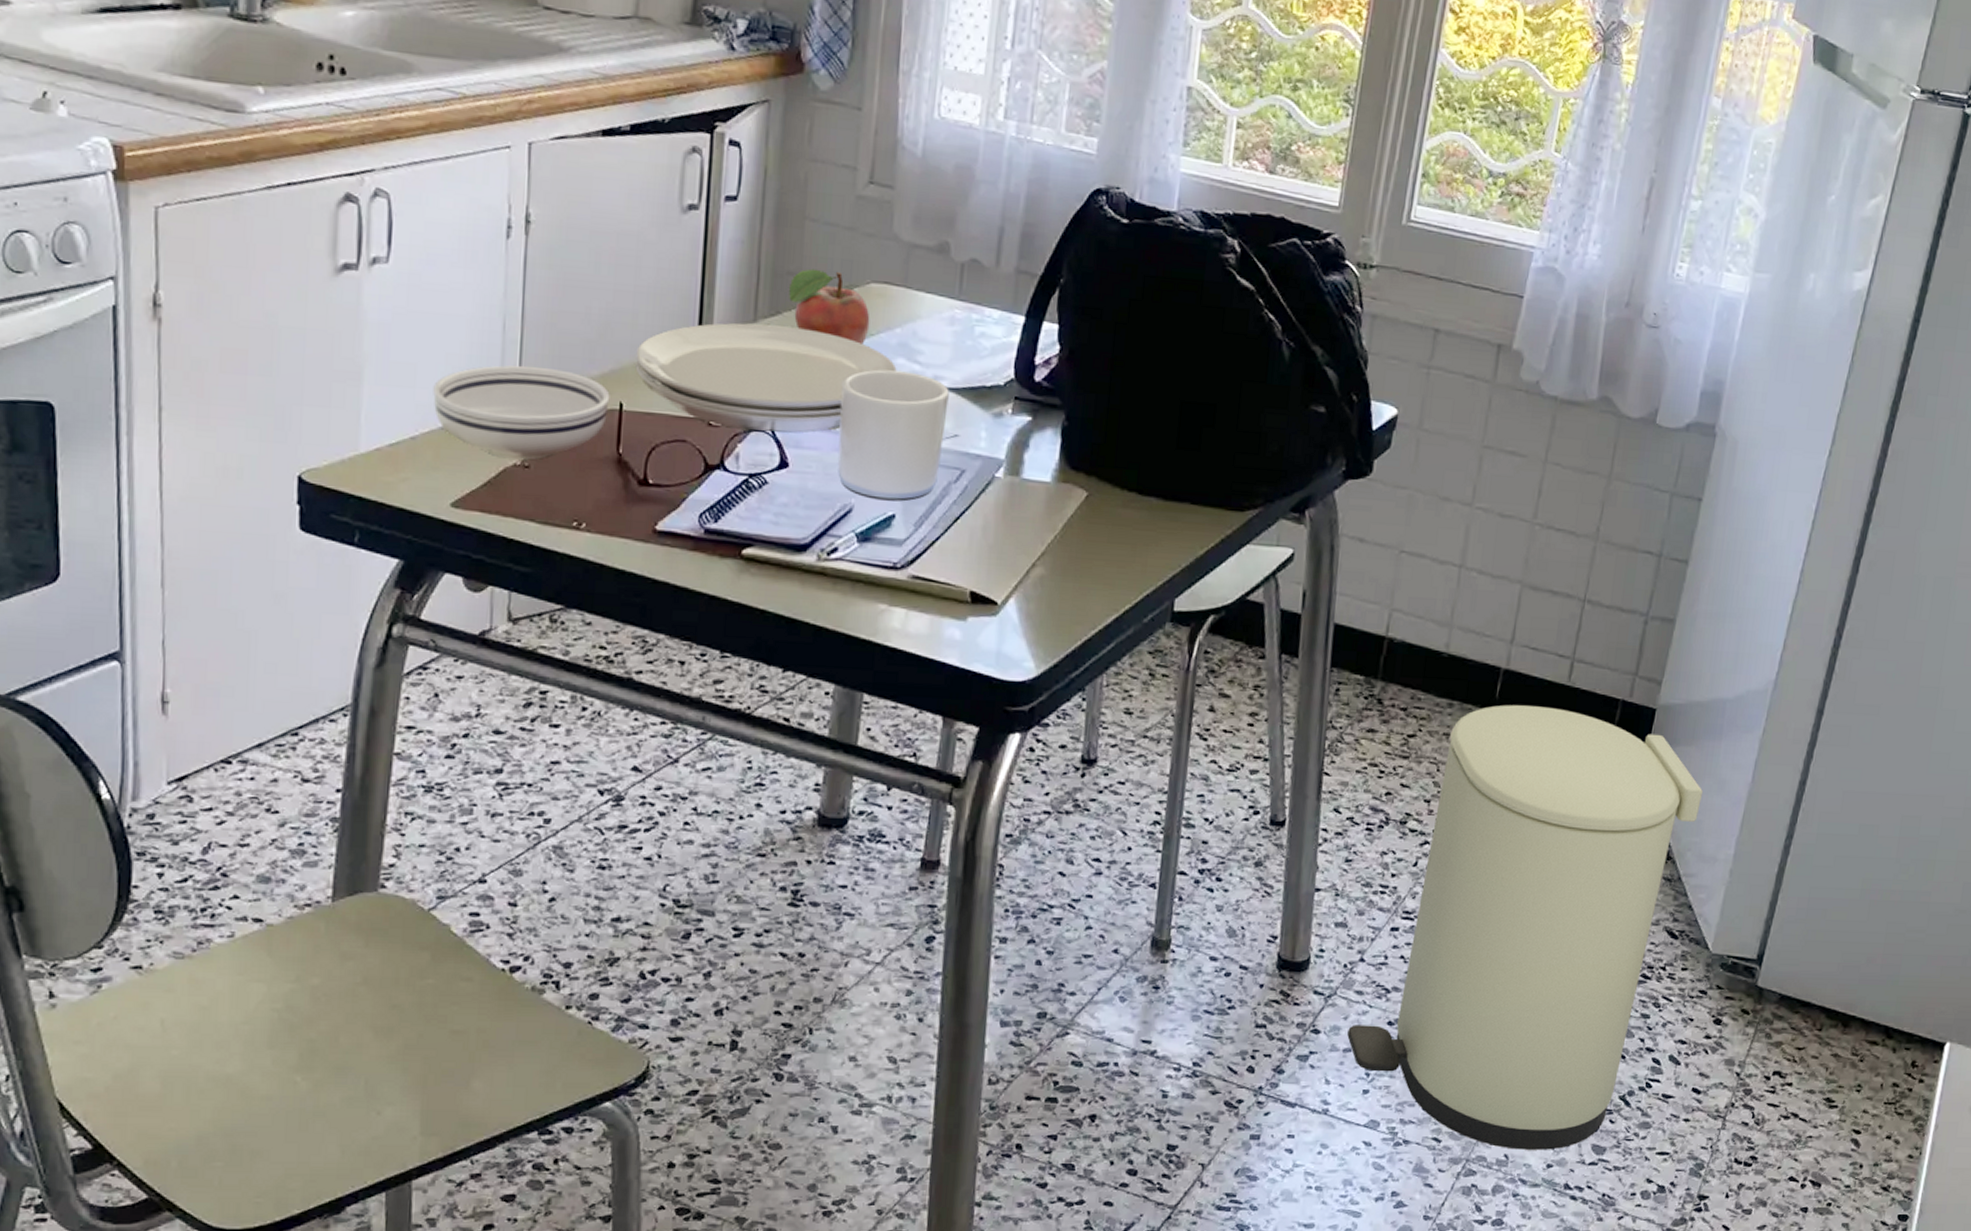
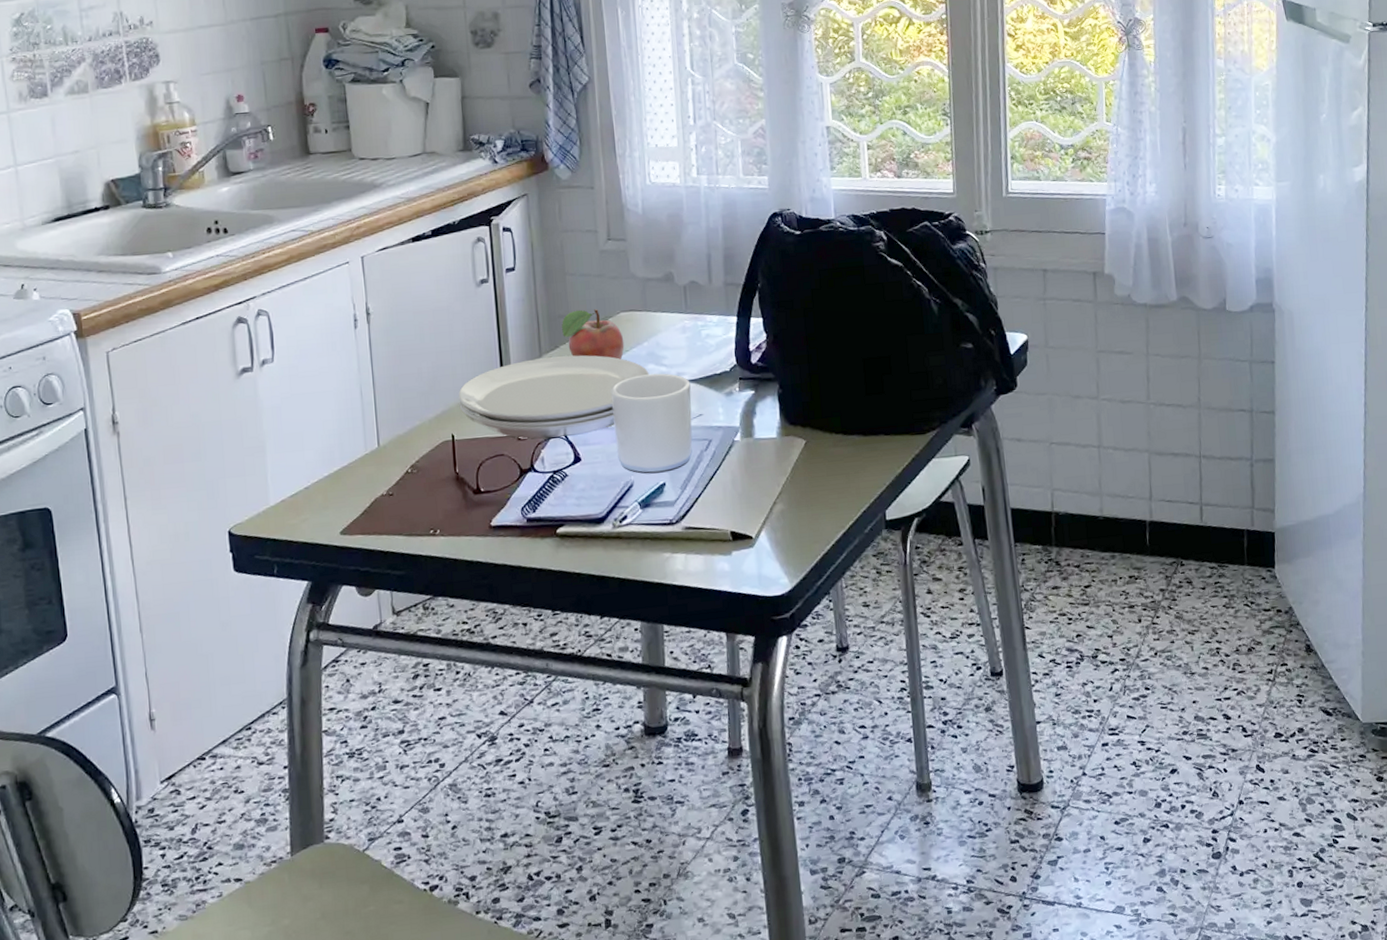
bowl: present [433,365,610,460] -> none [316,418,444,492]
pedal bin: present [1347,704,1703,1150] -> none [1084,545,1327,913]

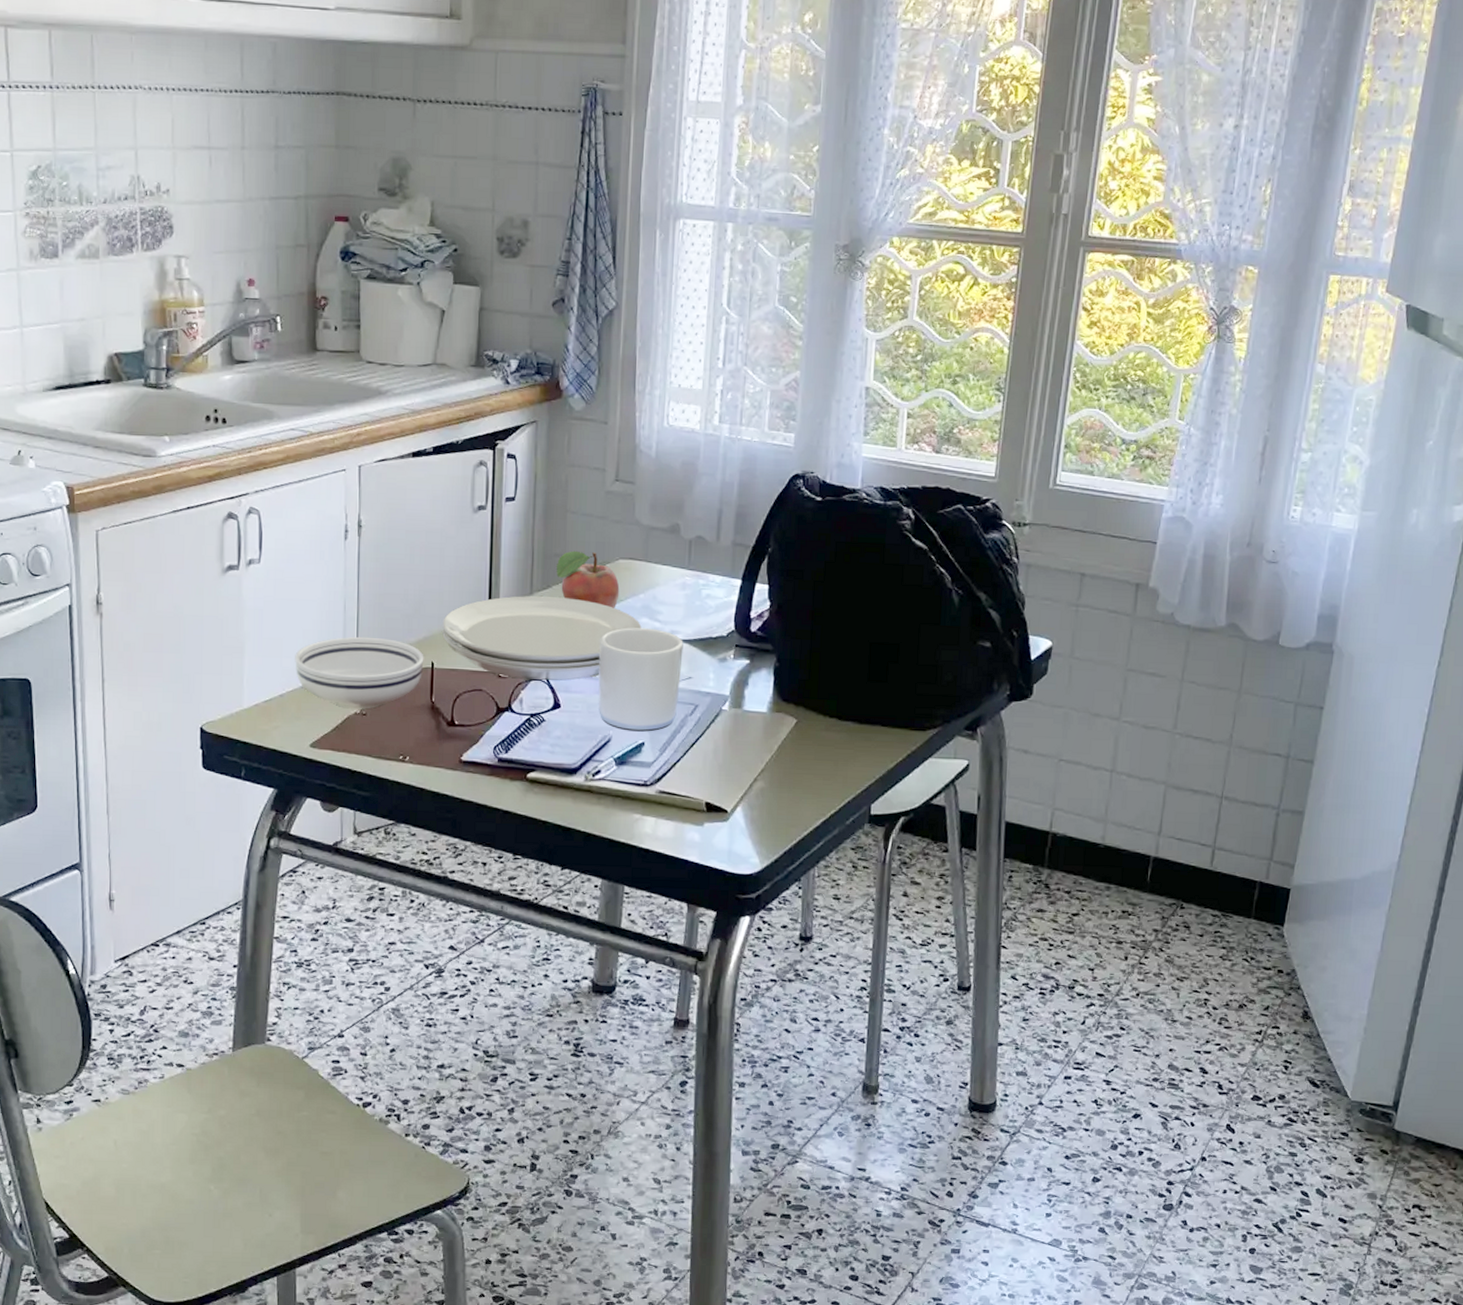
bowl: none [316,418,444,492] -> present [295,636,424,709]

